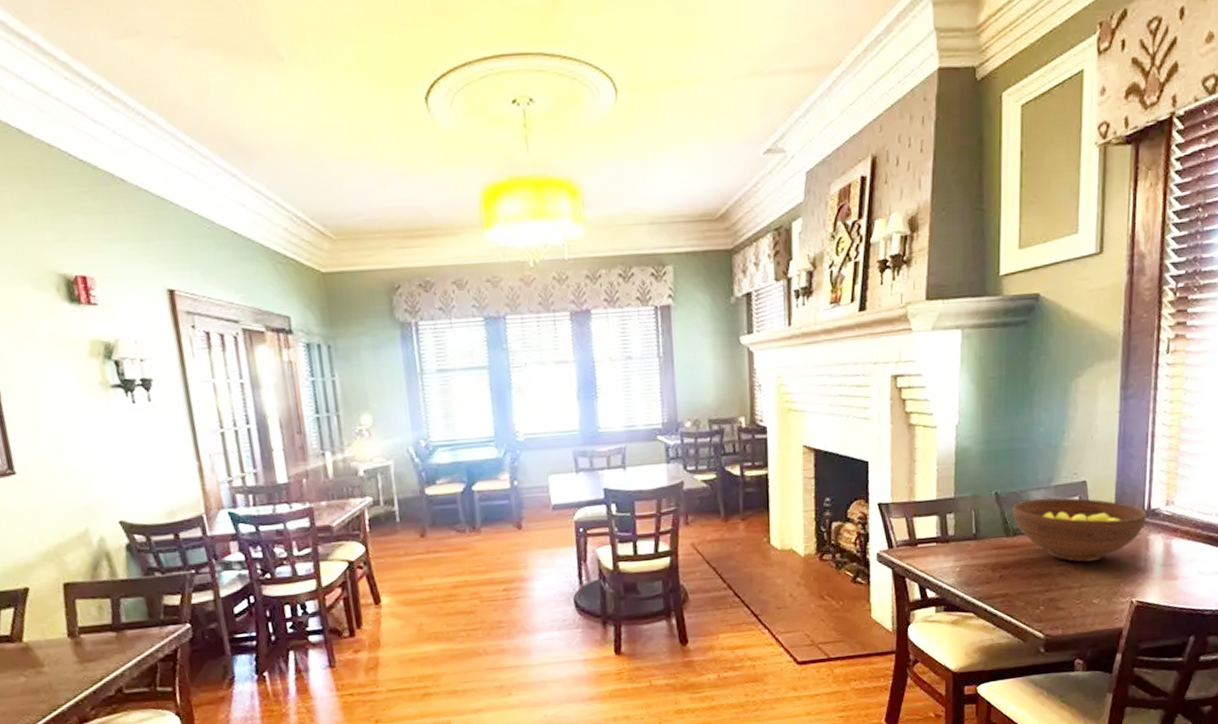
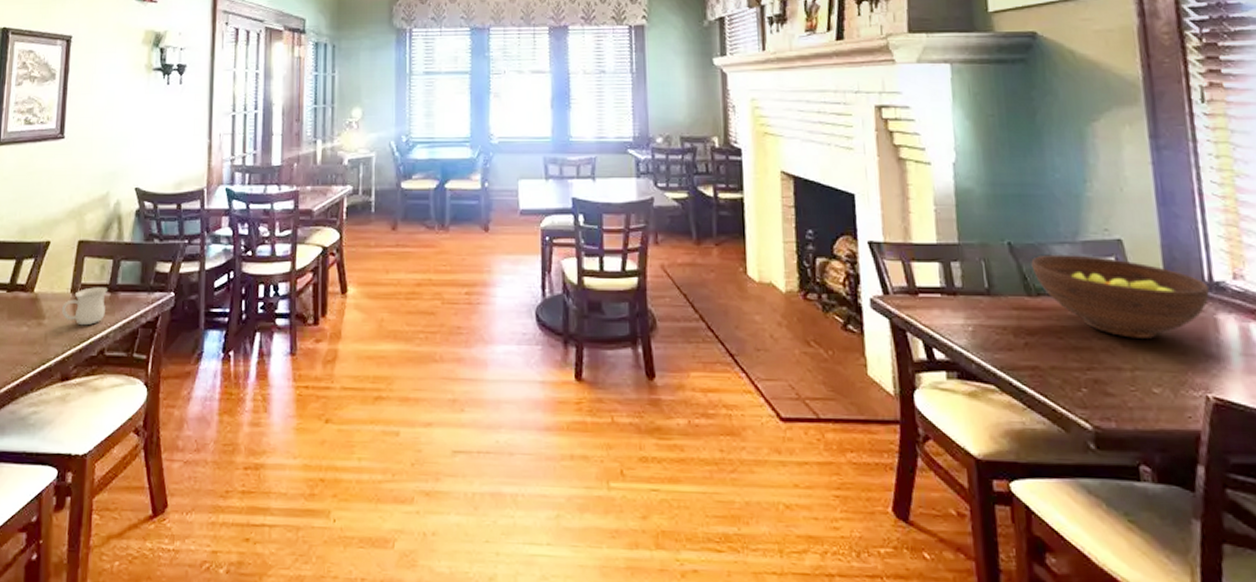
mug: none [60,627,115,668] -> present [61,287,107,326]

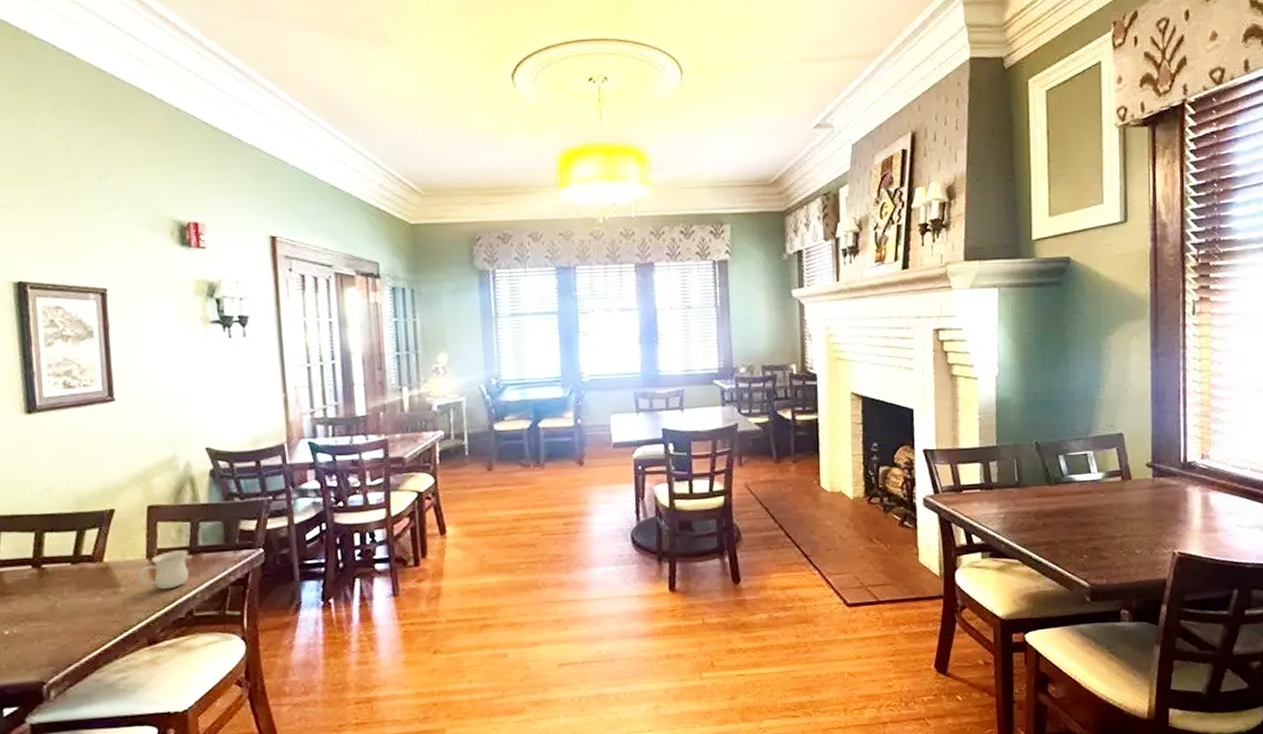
fruit bowl: present [1031,254,1210,339] -> none [1052,448,1183,512]

